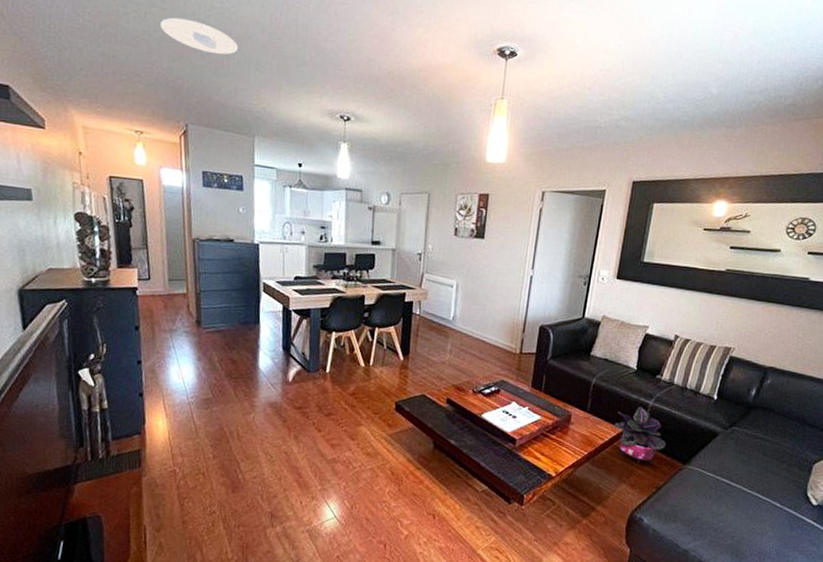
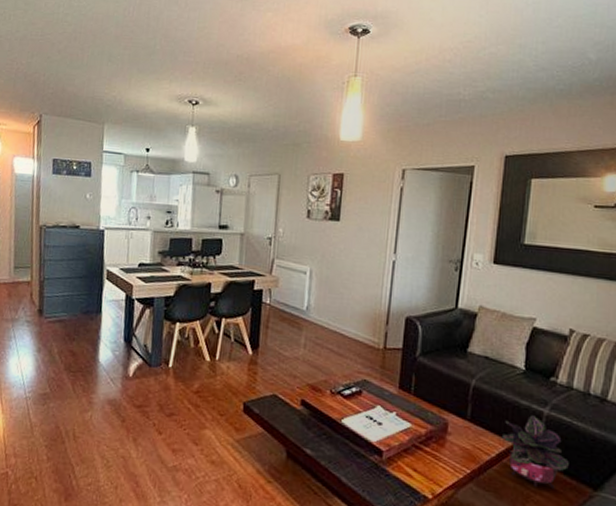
recessed light: present [160,17,239,55] -> none [22,17,93,49]

